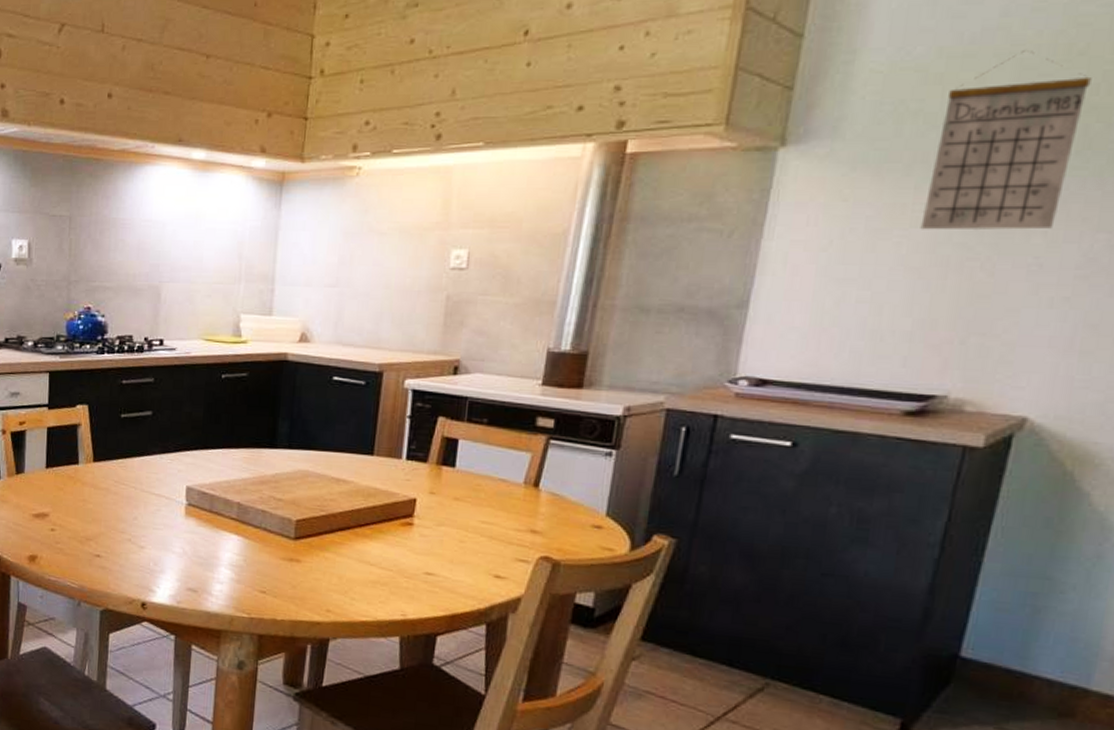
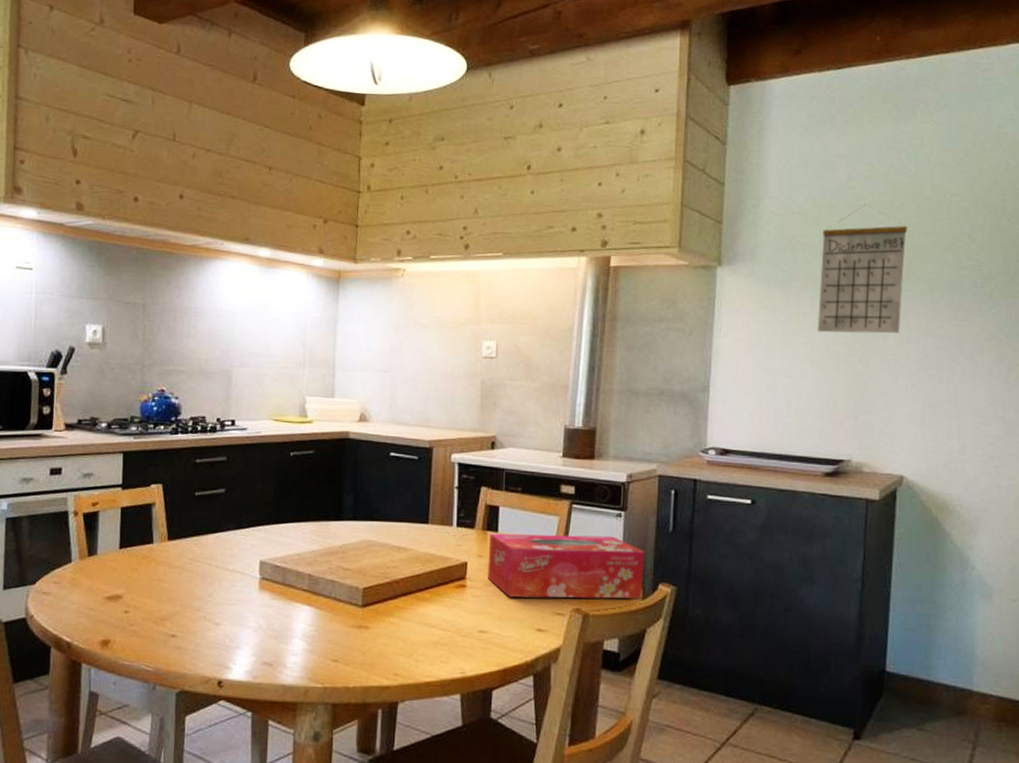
tissue box: none [439,468,639,550] -> present [488,533,645,599]

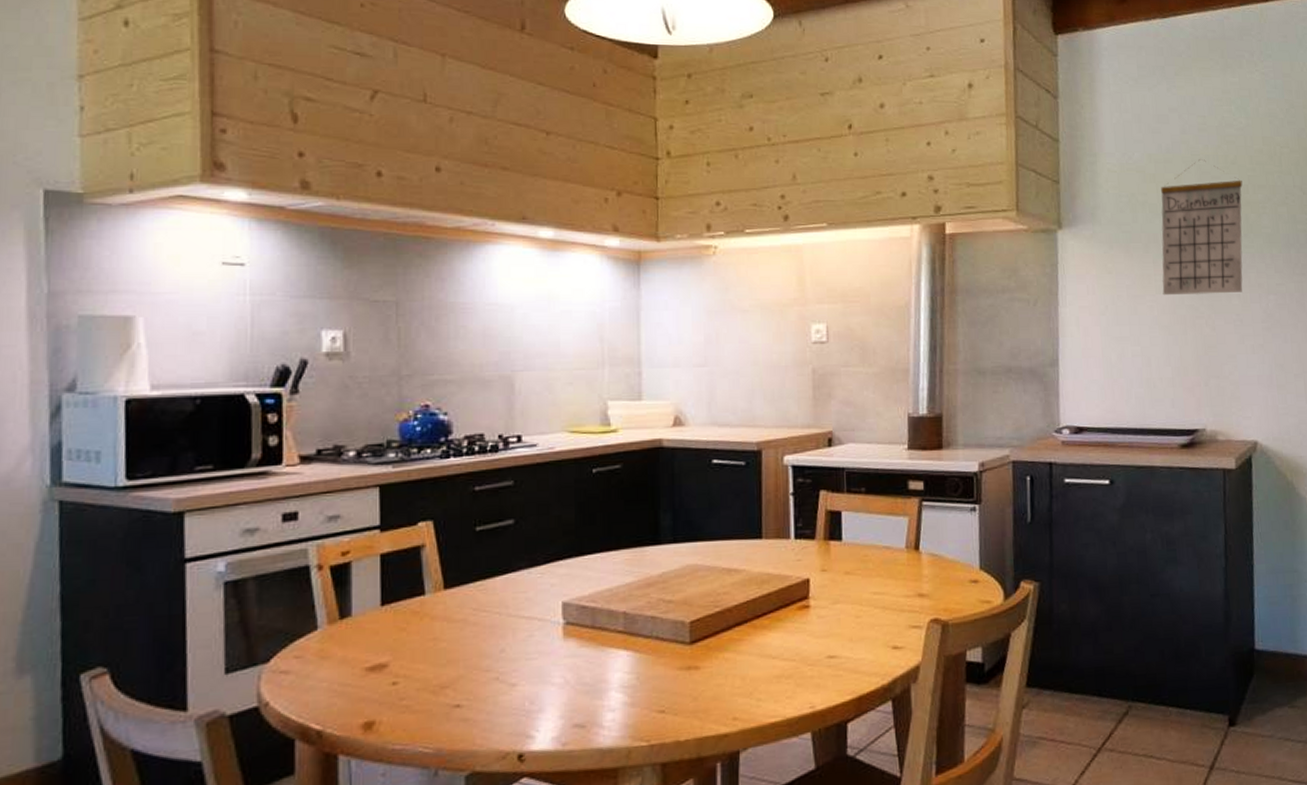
tissue box: present [488,533,645,599] -> none [832,533,1004,614]

